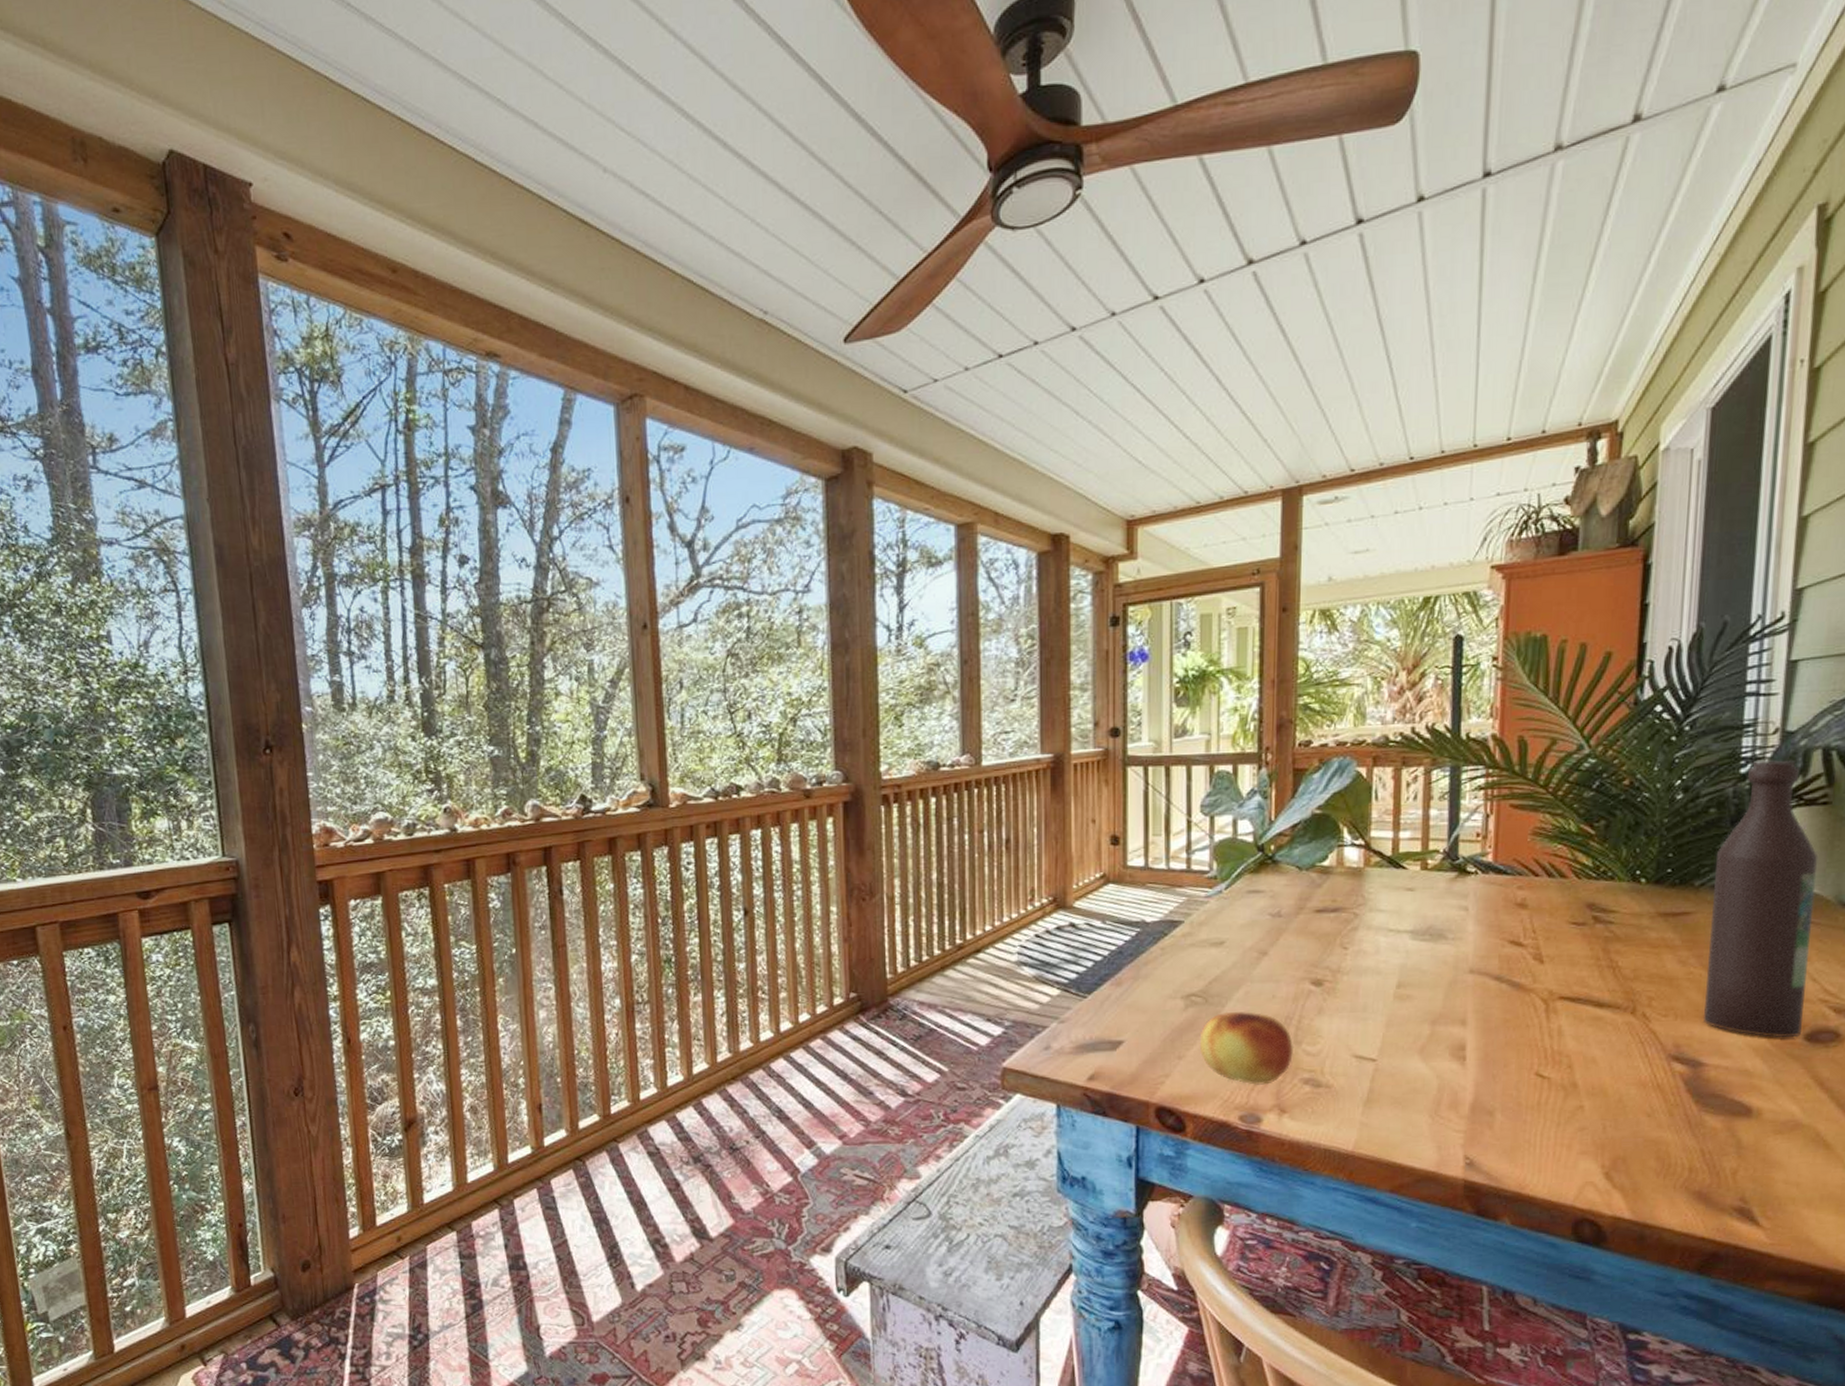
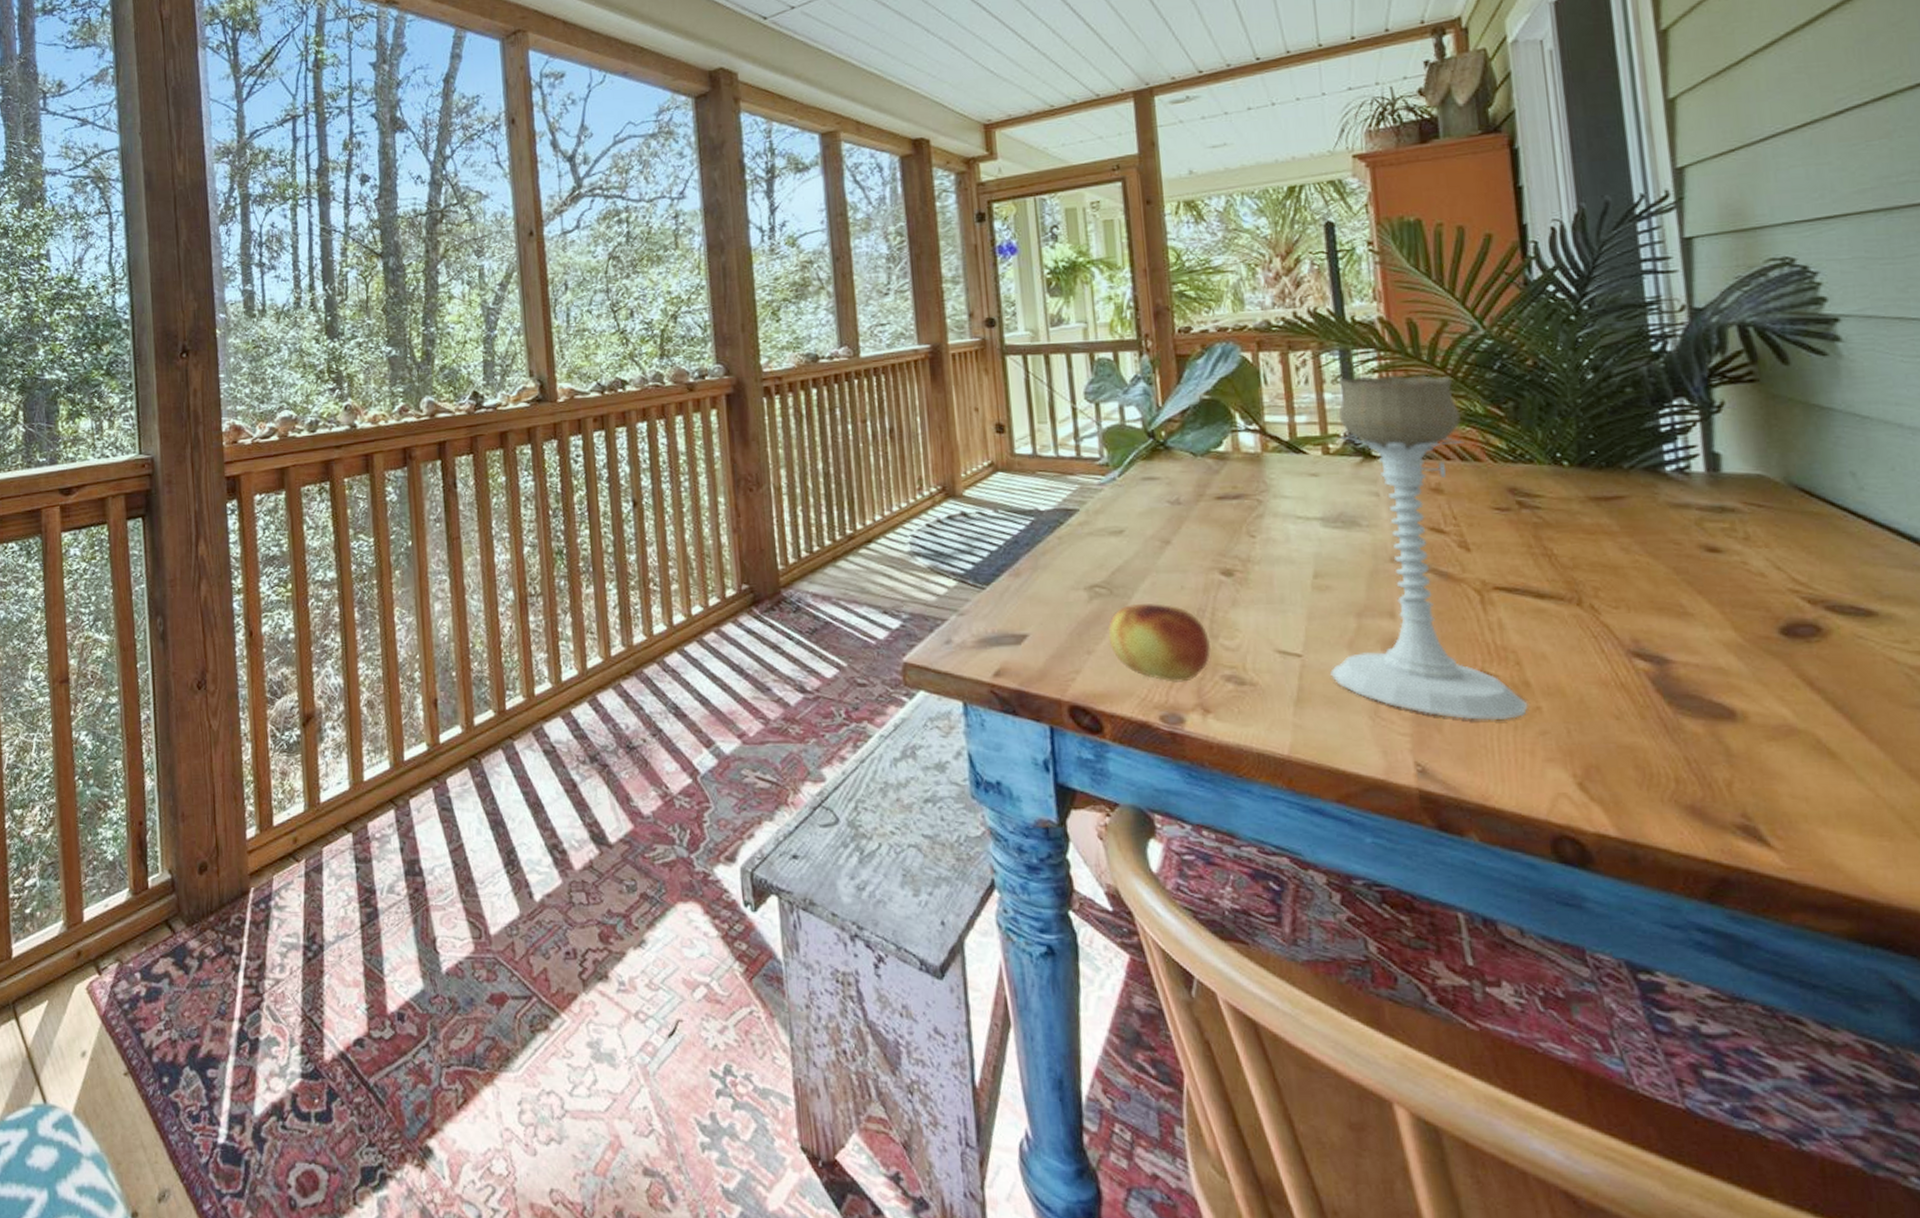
candle holder: none [1400,792,1573,1119] -> present [1330,374,1528,721]
wine bottle: present [1702,759,1819,1038] -> none [1642,336,1775,632]

